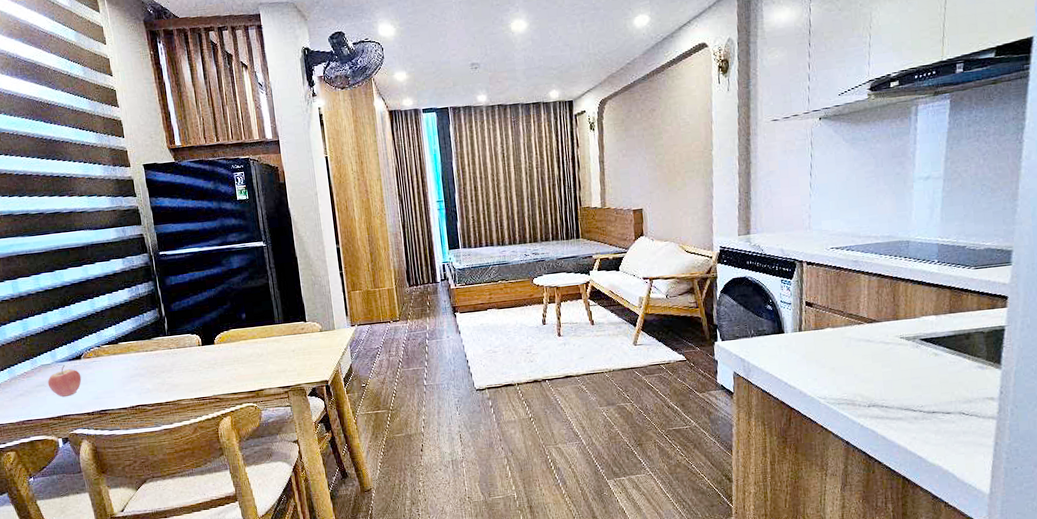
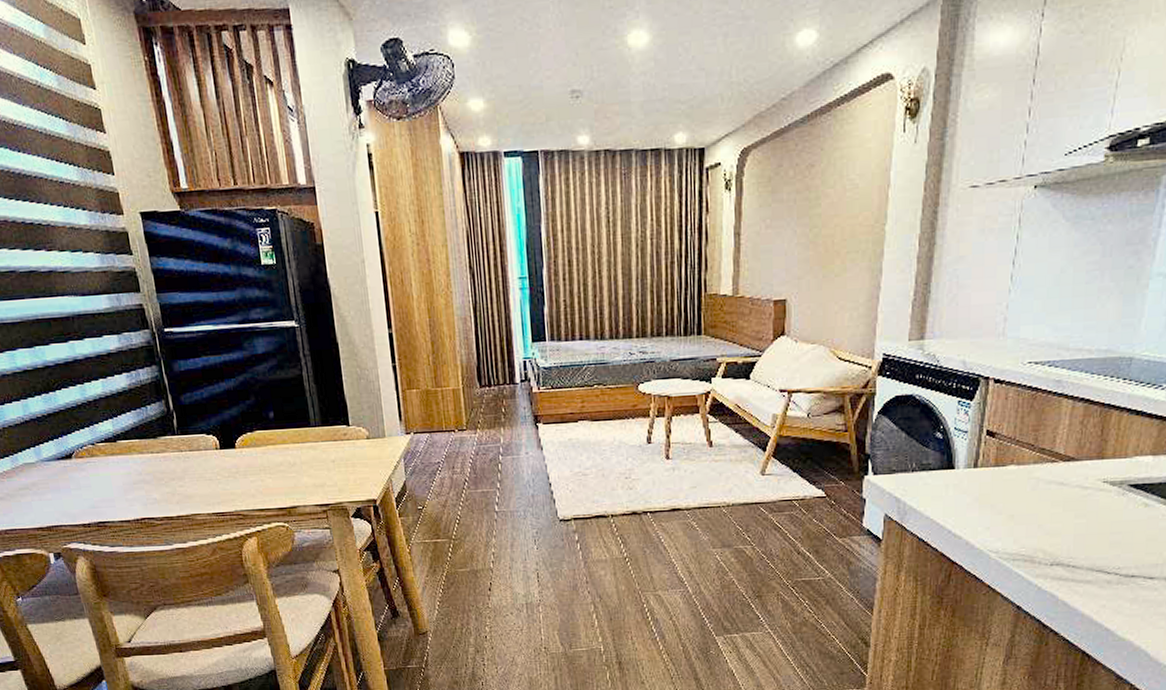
fruit: present [47,364,82,398] -> none [32,464,74,504]

